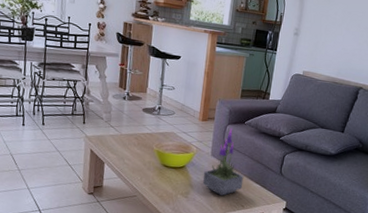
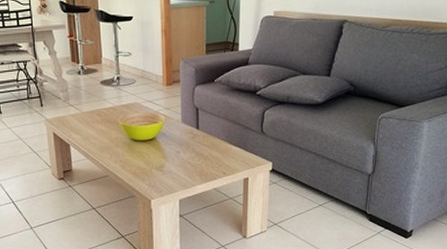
potted plant: present [202,127,244,196] -> none [176,88,221,165]

